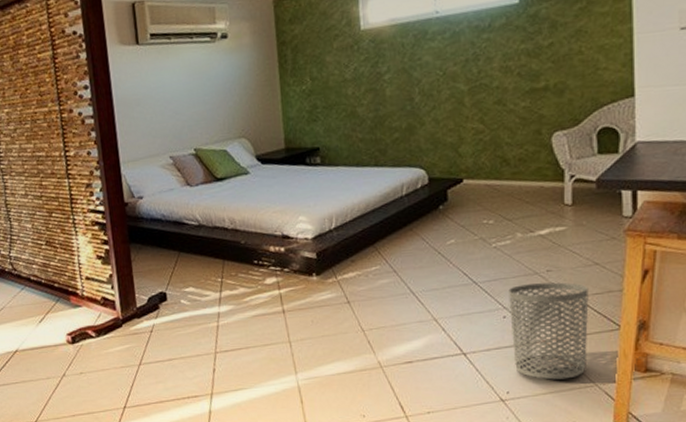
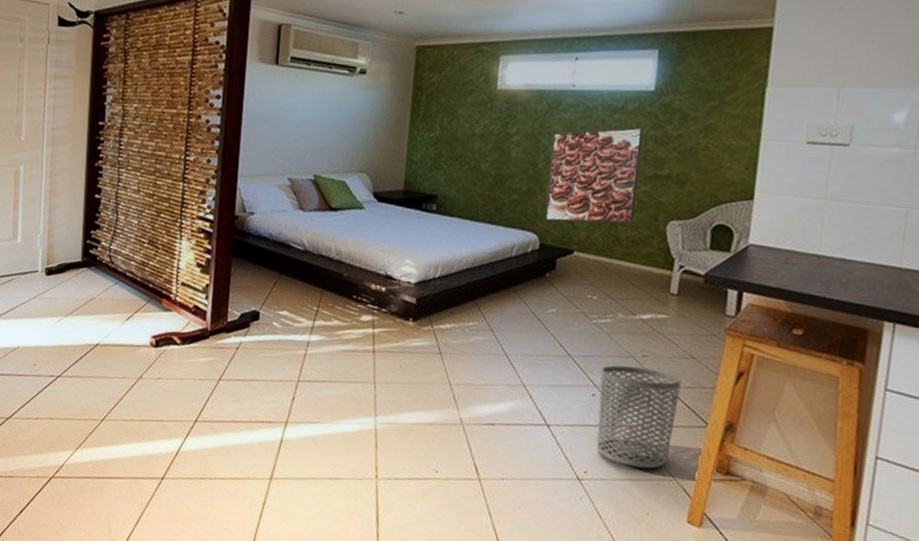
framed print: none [425,43,517,154] -> present [544,127,644,224]

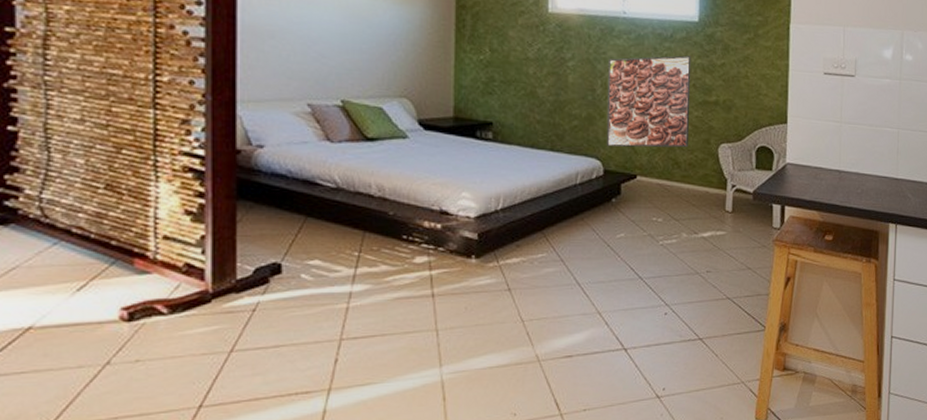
waste bin: present [596,365,681,469] -> none [671,283,741,377]

